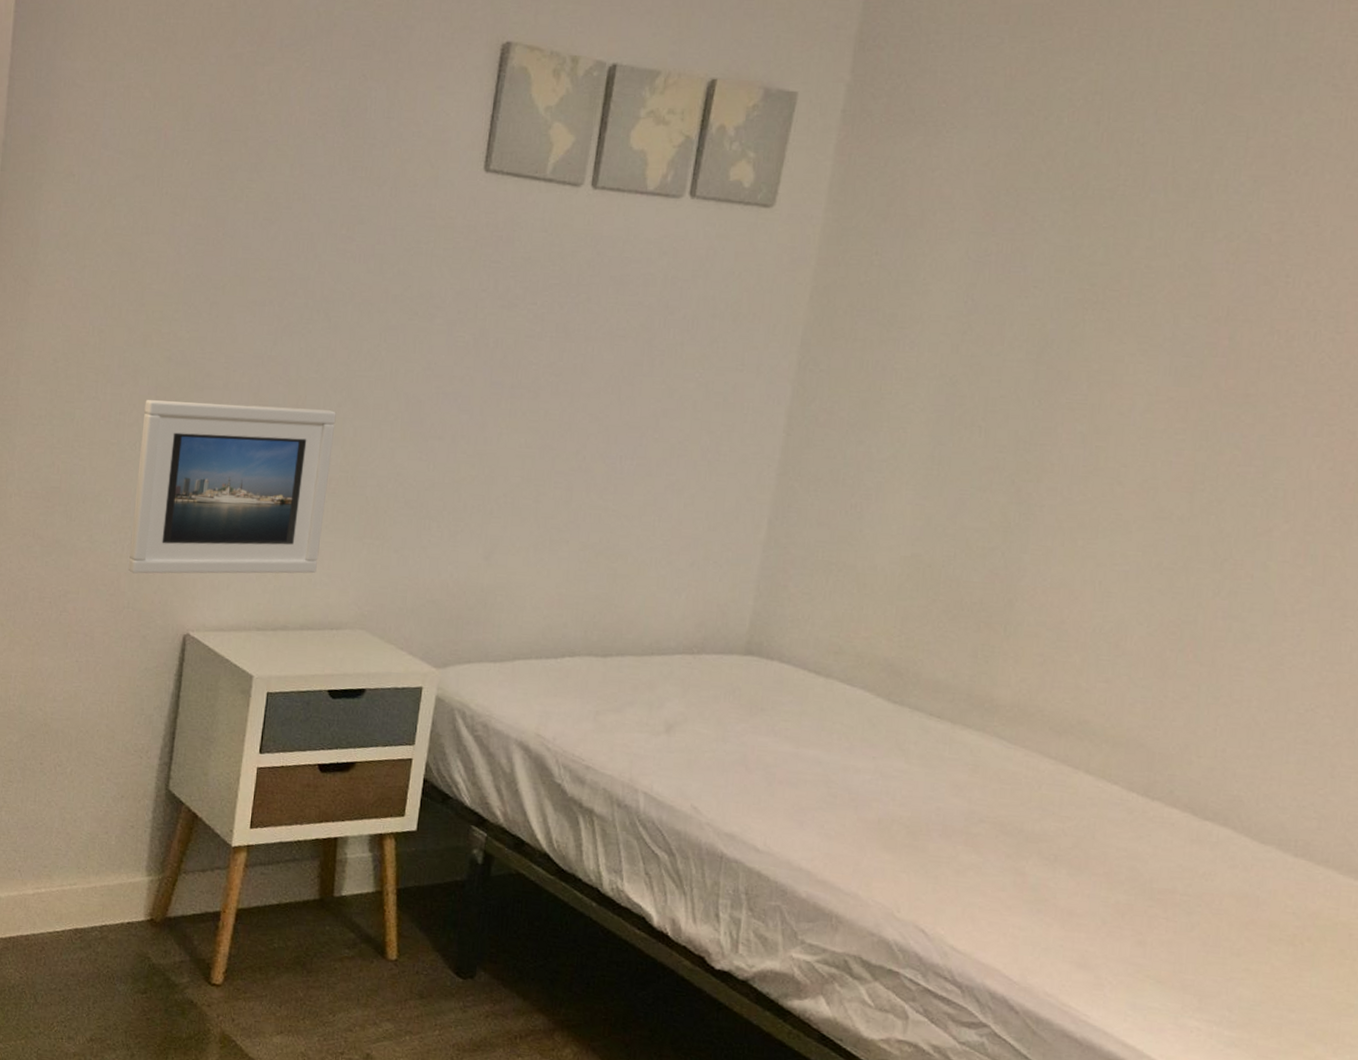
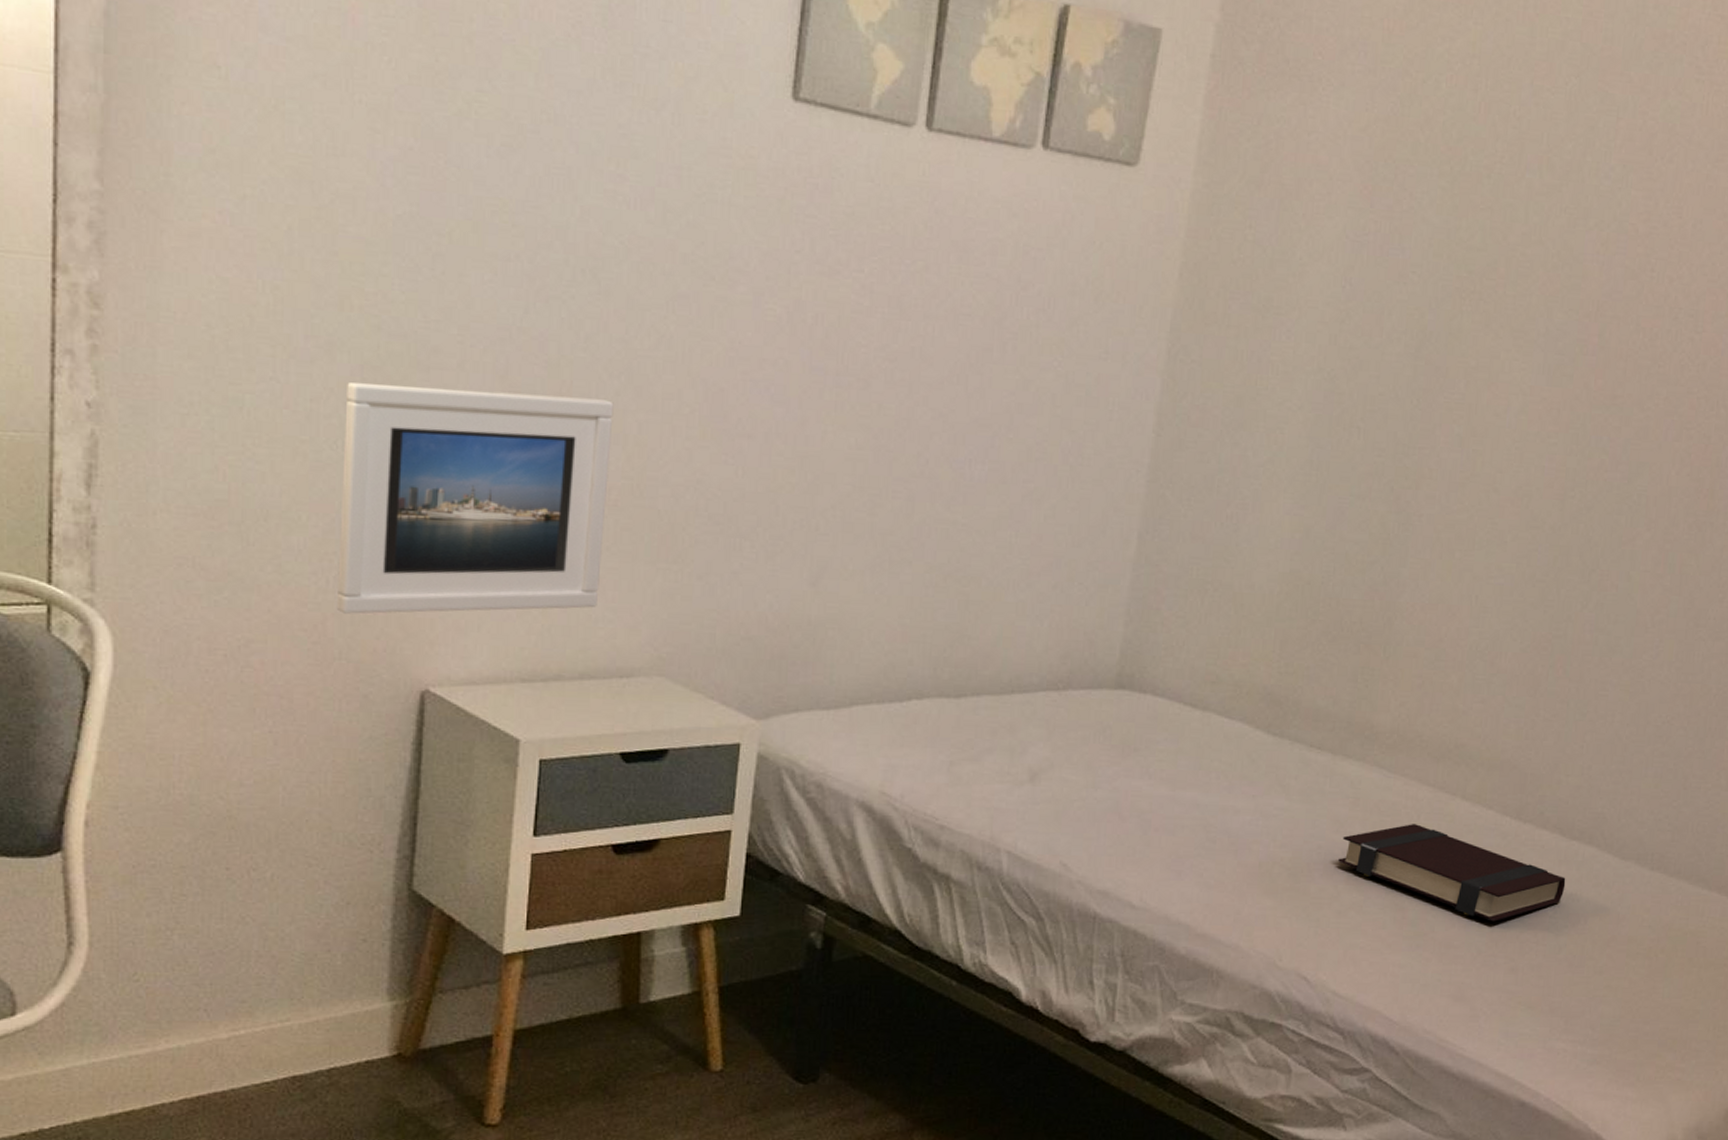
book: none [957,793,1199,894] -> present [1338,824,1566,922]

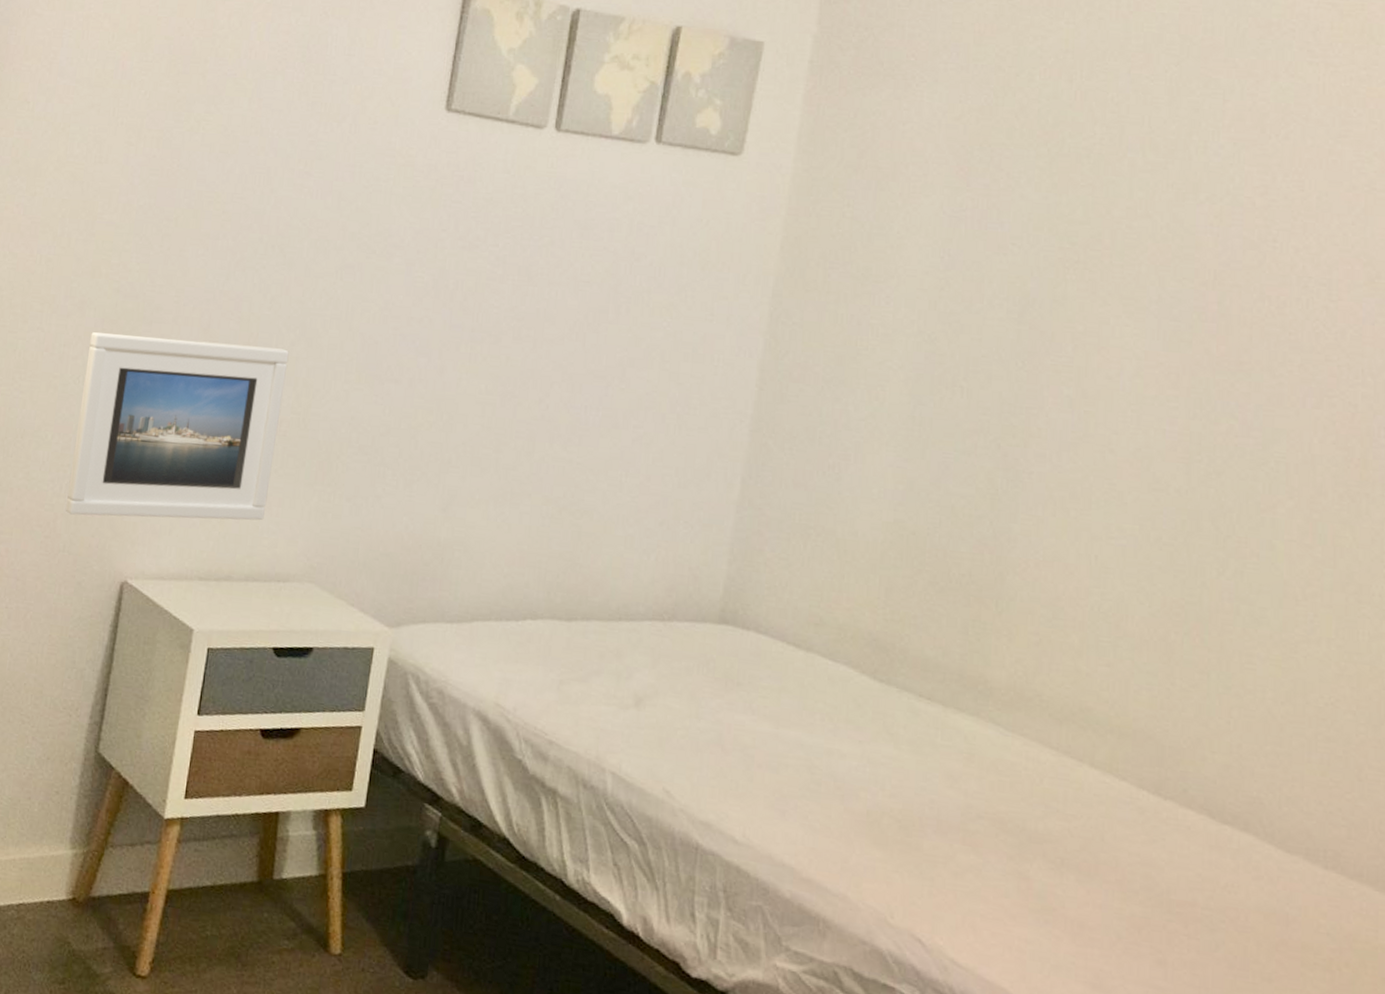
book: present [1338,824,1566,922] -> none [953,787,1219,905]

